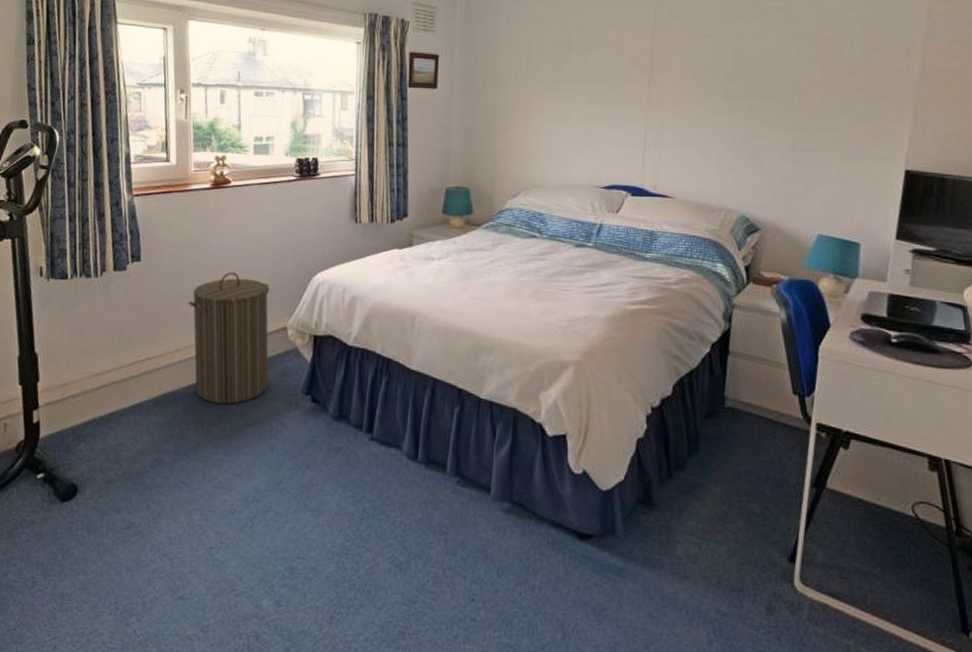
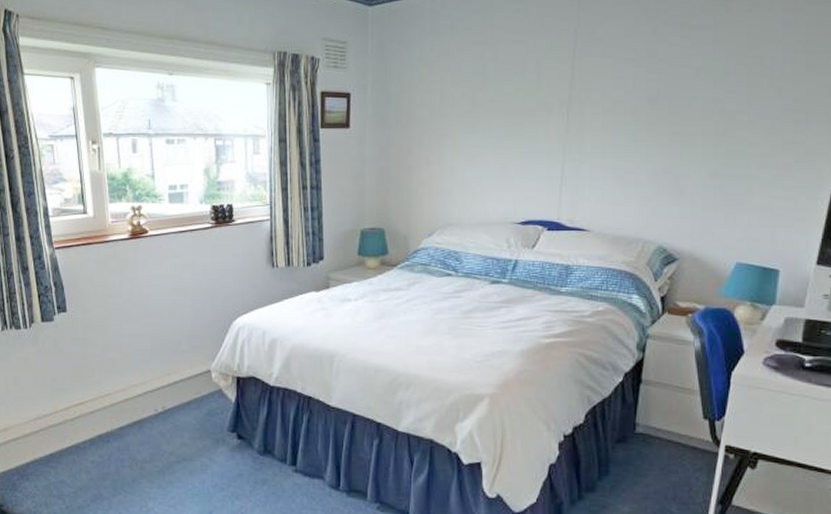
laundry hamper: present [188,271,270,404] -> none [115,319,196,443]

